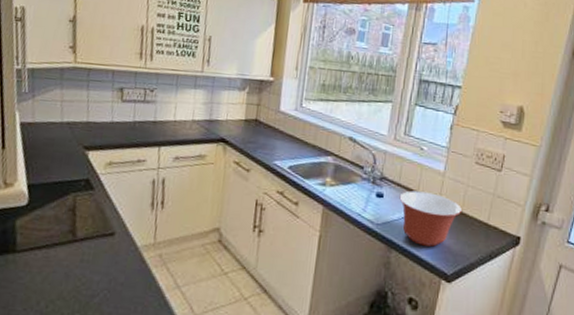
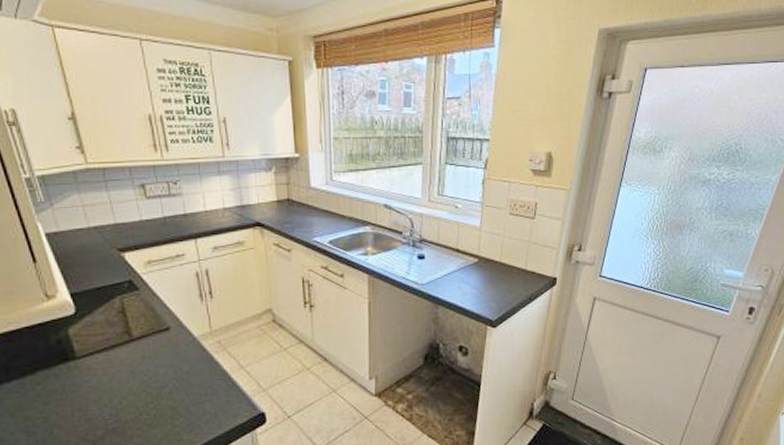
mixing bowl: present [399,191,462,247] -> none [440,248,500,298]

